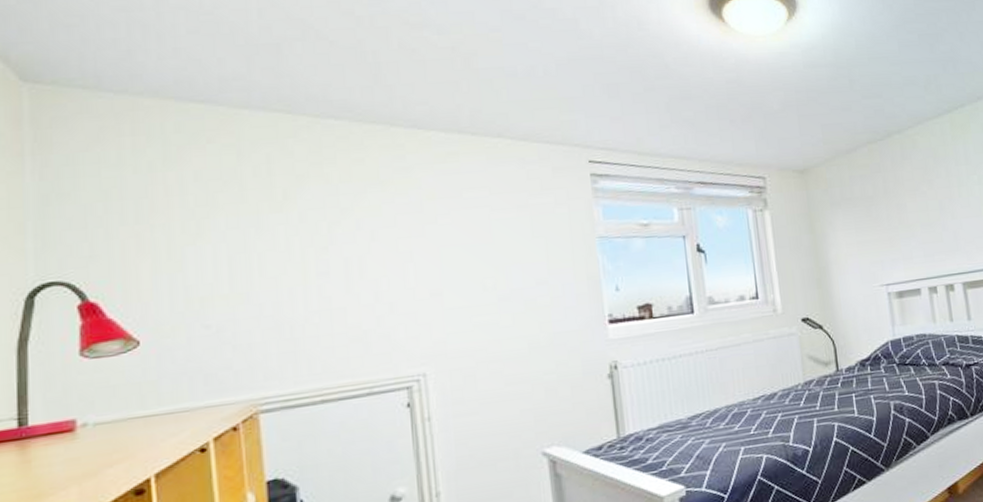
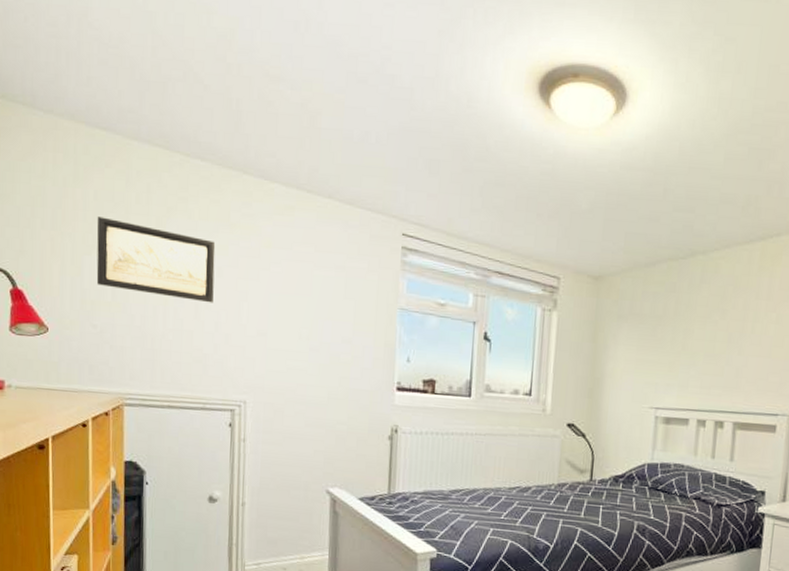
wall art: none [200,198,369,278] -> present [96,216,216,303]

